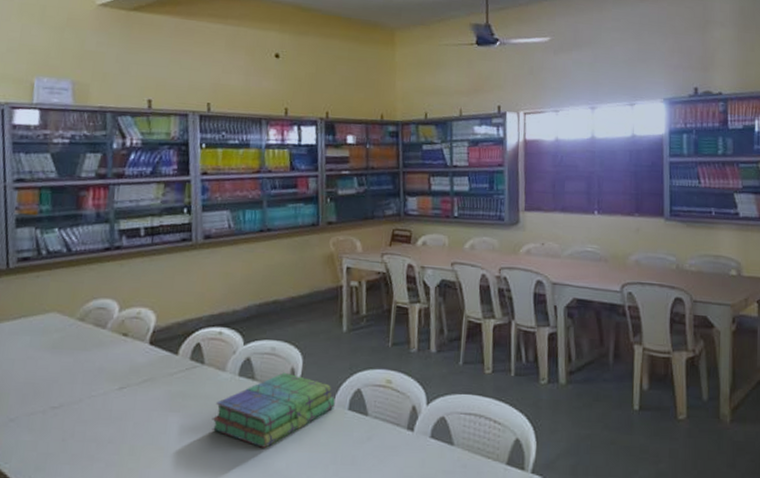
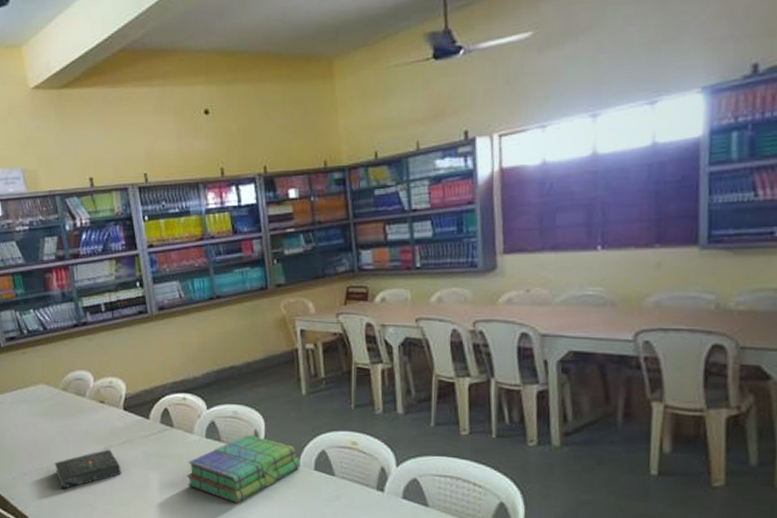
book: none [53,389,137,439] -> present [54,449,121,490]

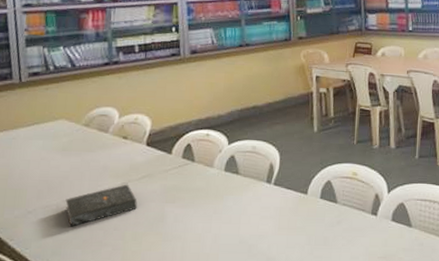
stack of books: present [186,434,300,503] -> none [202,167,309,232]

